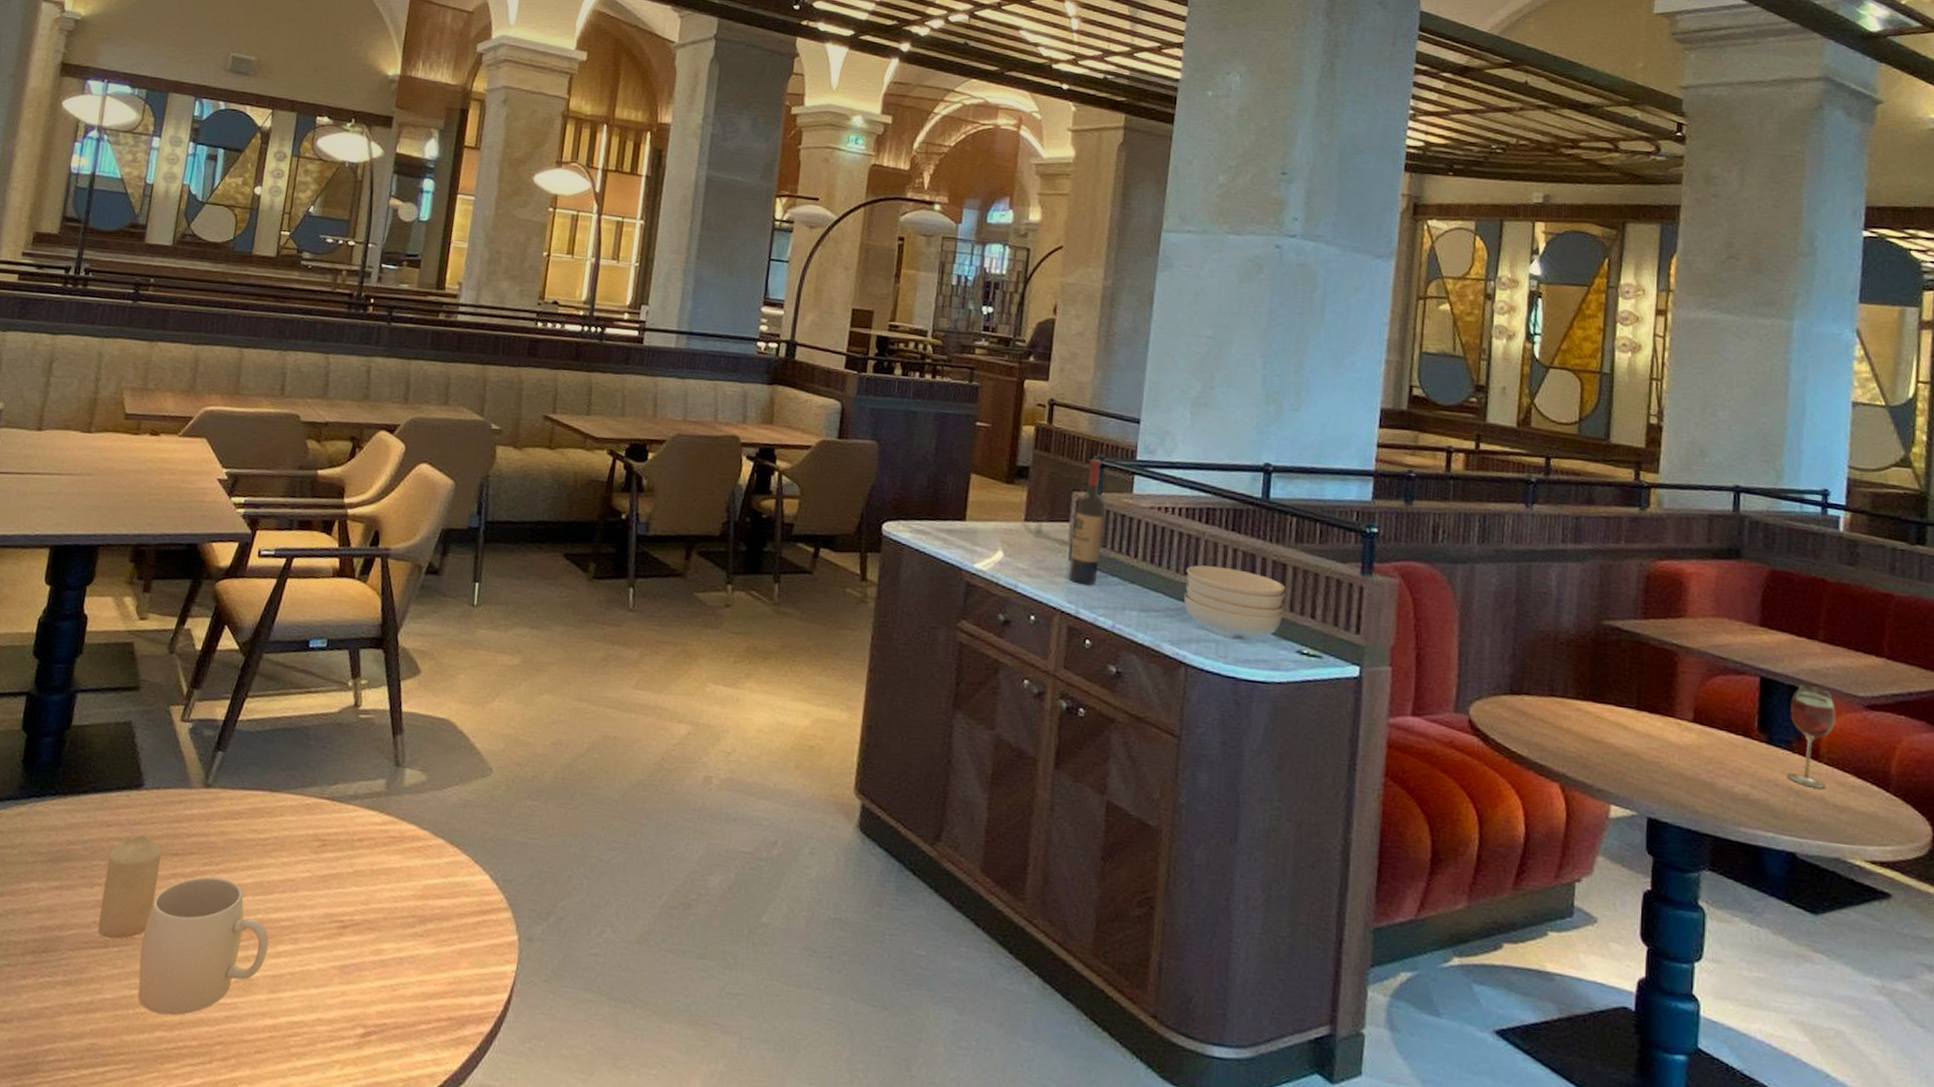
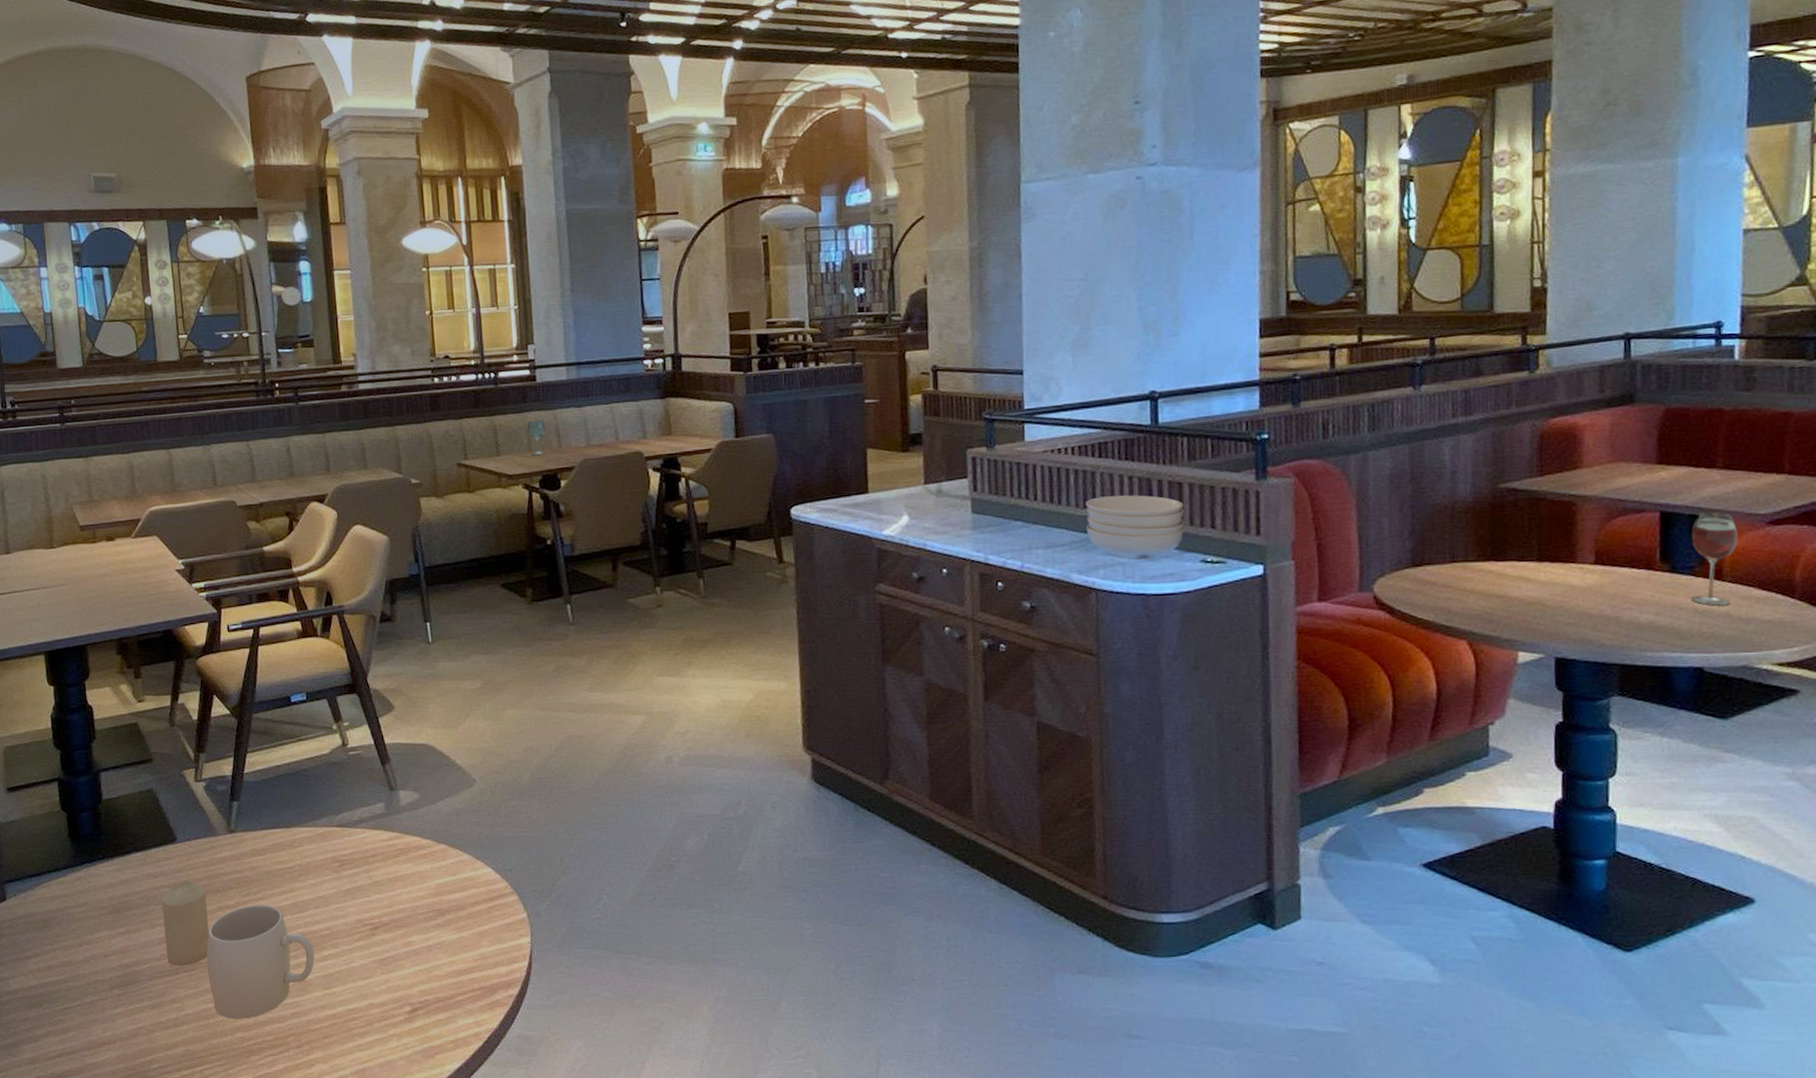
wine glass: none [623,384,644,422] -> present [527,420,546,455]
wine bottle: present [1068,459,1106,586] -> none [971,415,1001,533]

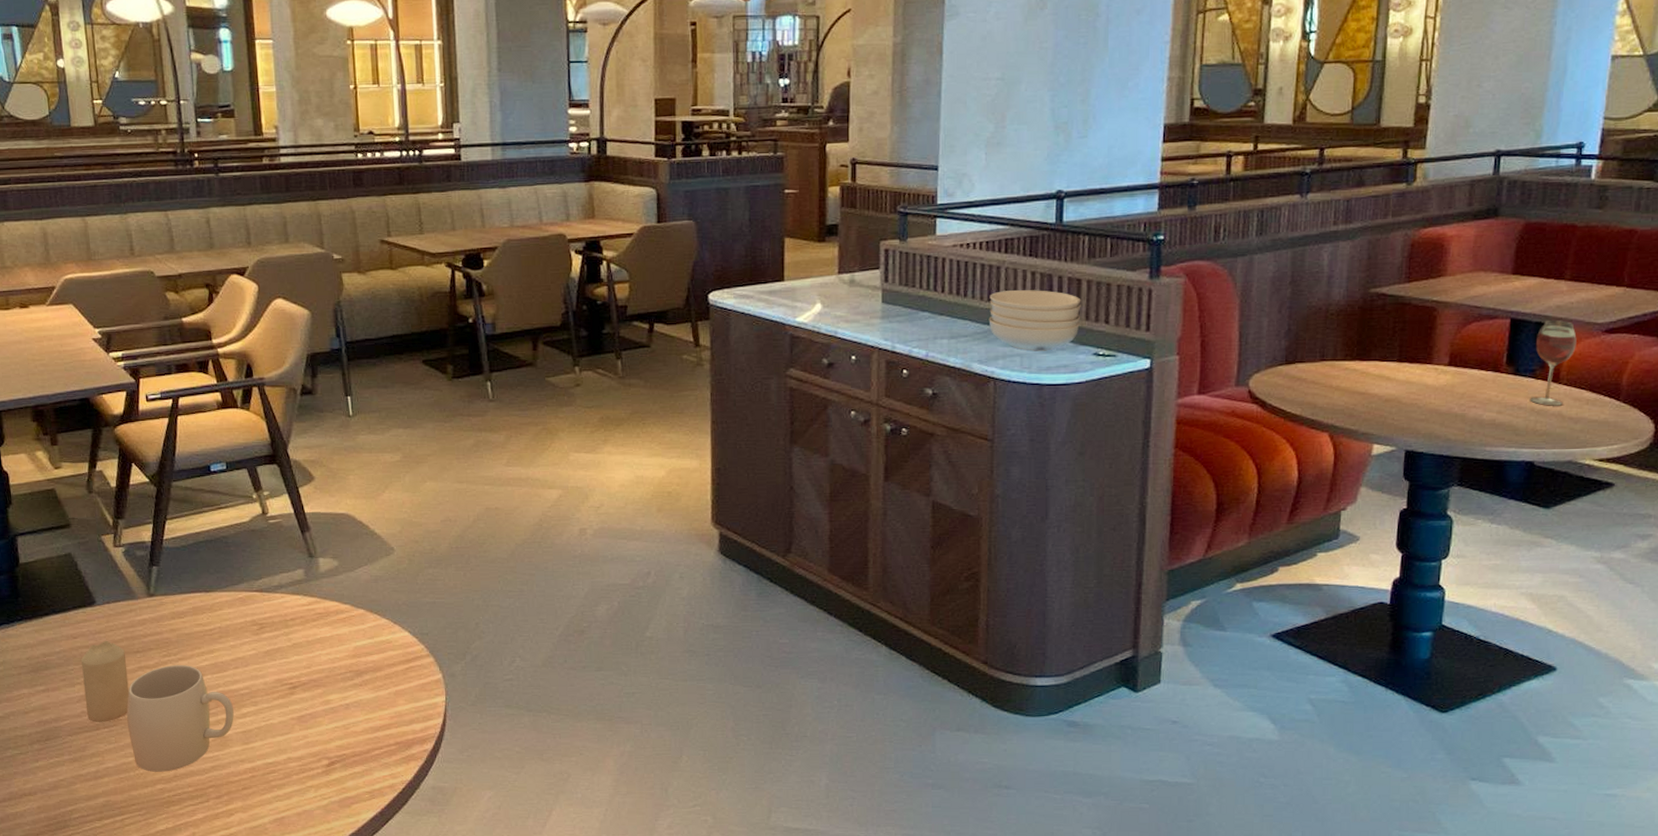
wine glass: present [527,420,546,455] -> none [451,199,470,234]

